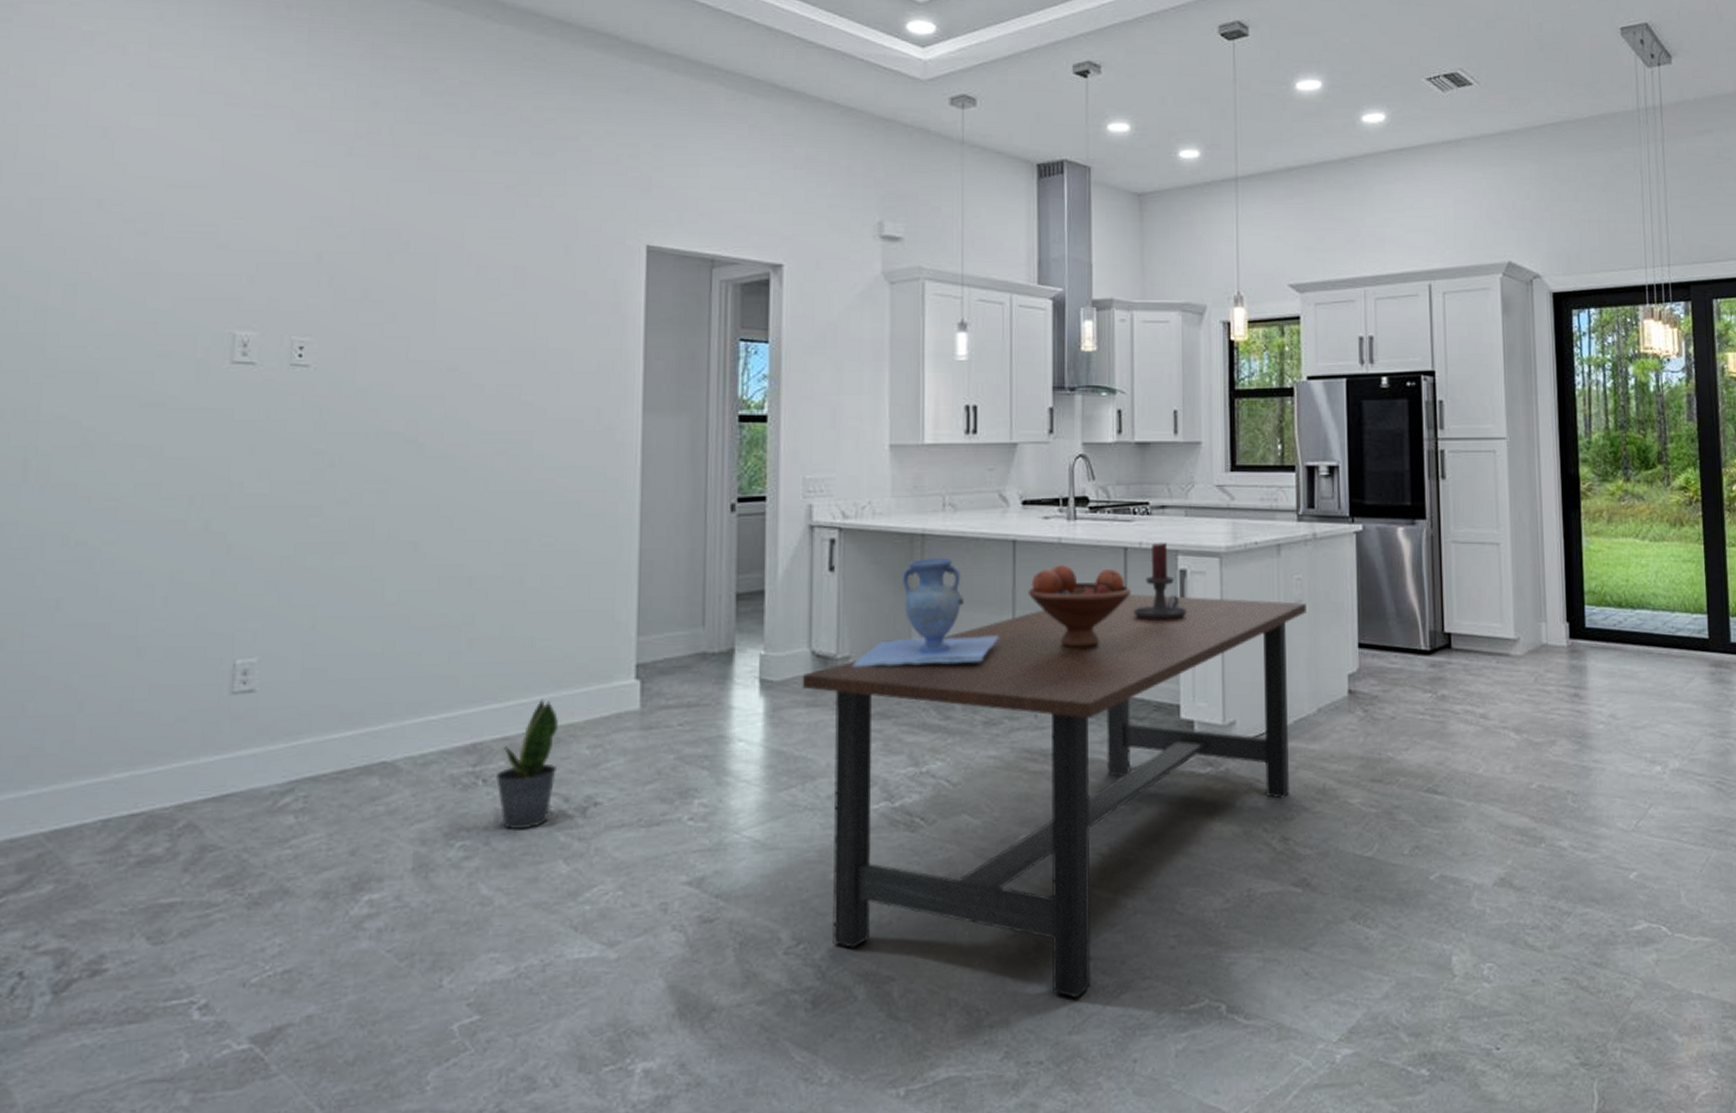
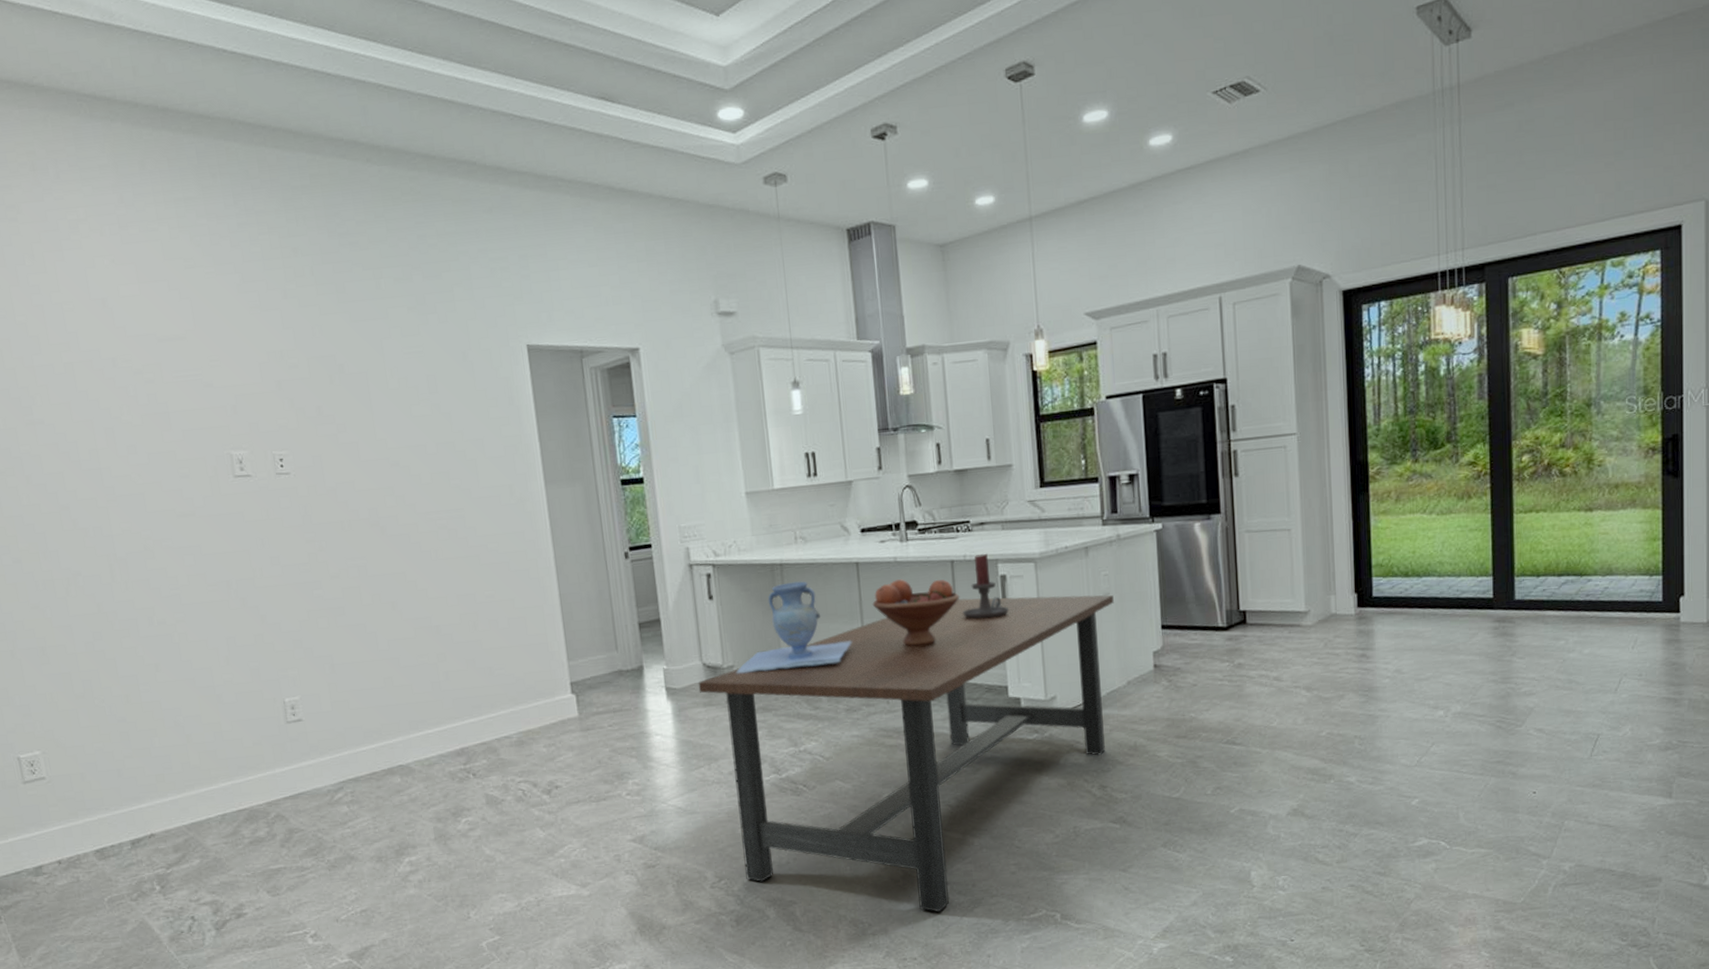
potted plant: present [495,698,559,830] -> none [481,713,524,808]

